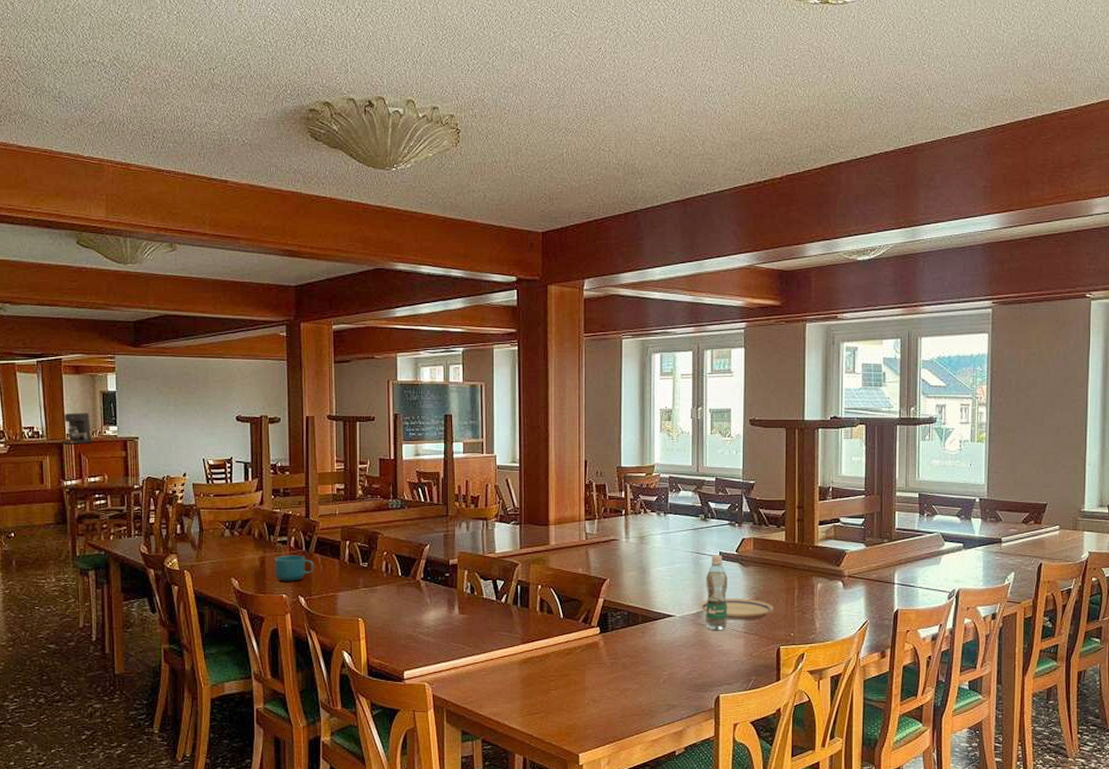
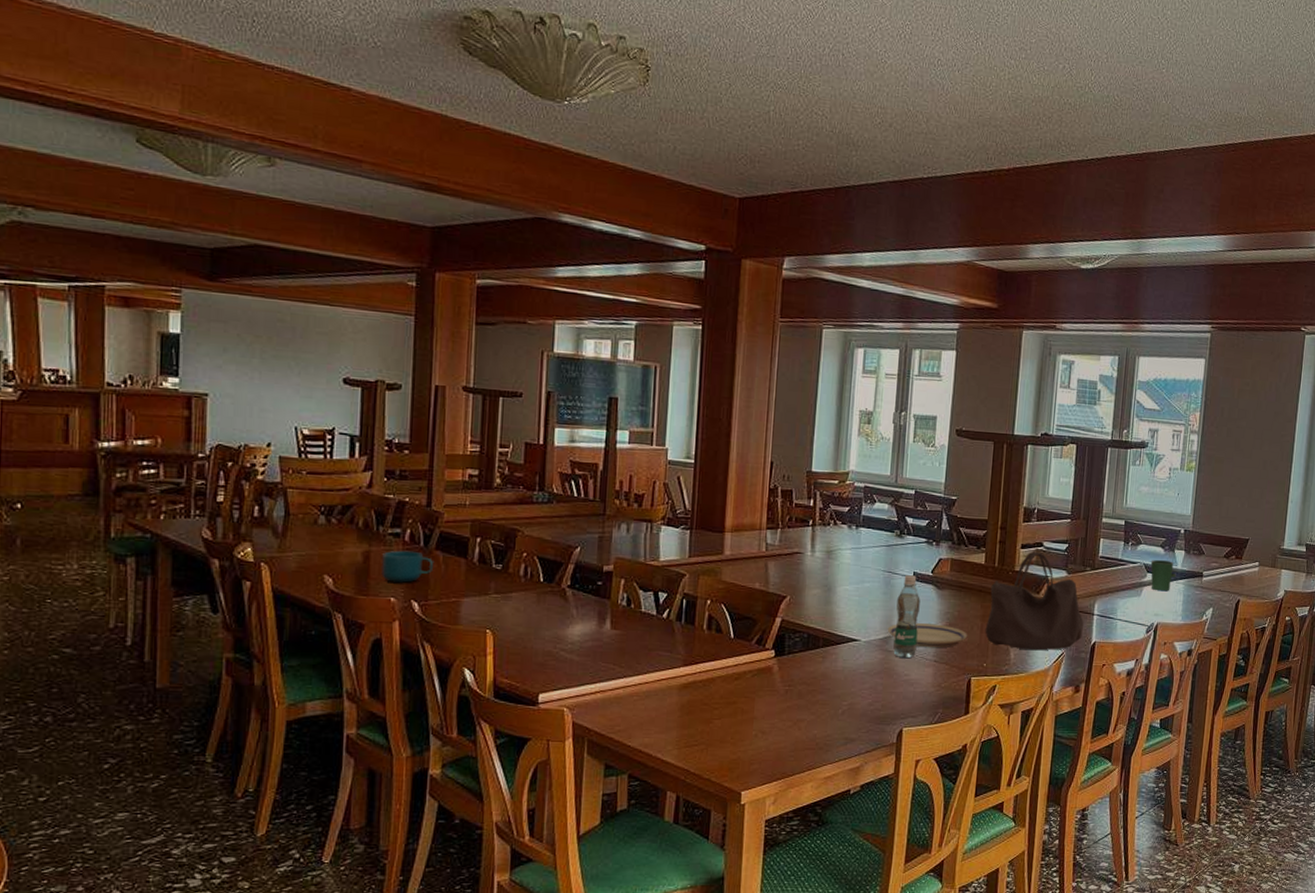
coffee maker: present [63,412,92,444] -> none [101,355,142,397]
handbag: none [790,527,885,620] -> present [985,551,1084,651]
cup: none [947,528,974,559] -> present [1150,559,1176,592]

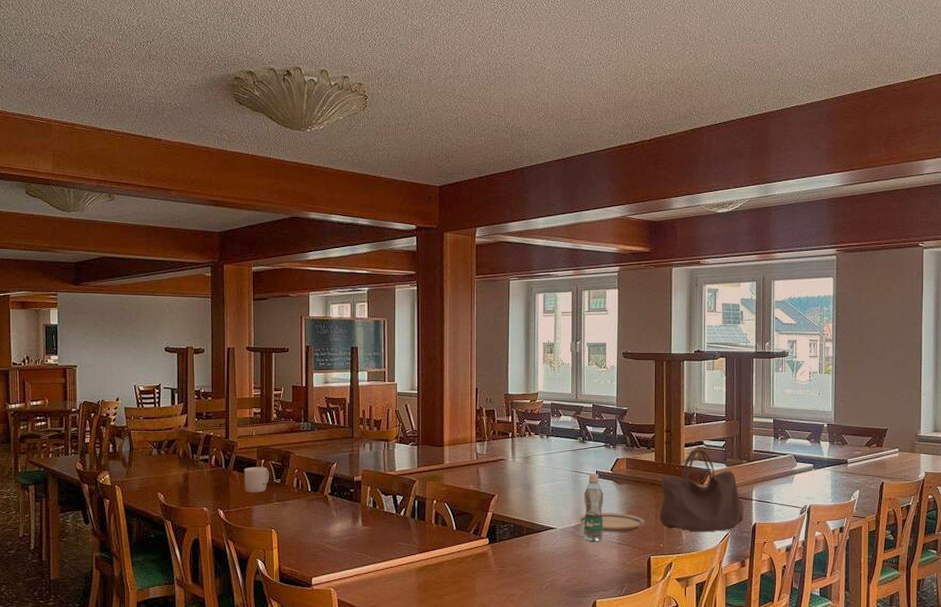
cup: present [380,550,435,584] -> none [196,472,233,497]
mug: none [450,546,487,582] -> present [244,467,269,493]
cup: present [1150,559,1176,592] -> none [799,450,823,478]

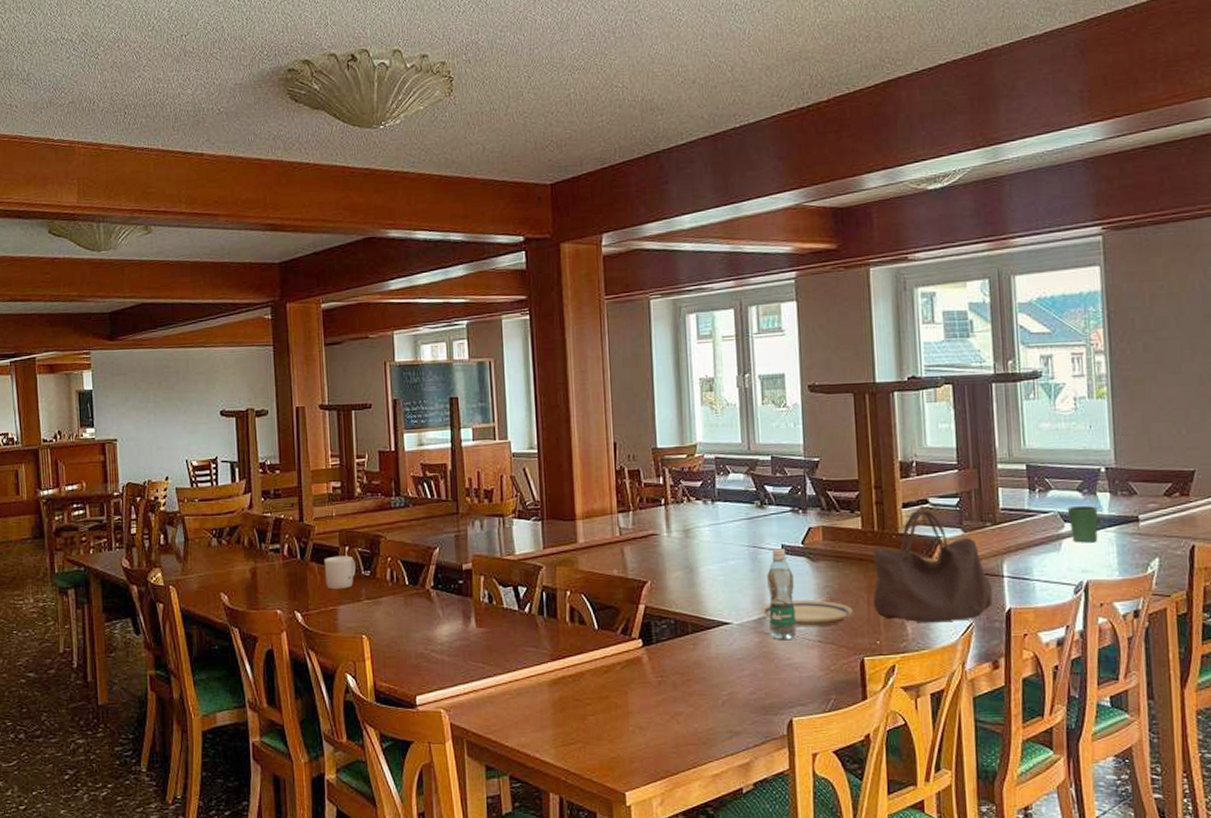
cup: none [799,450,823,478] -> present [1067,505,1103,543]

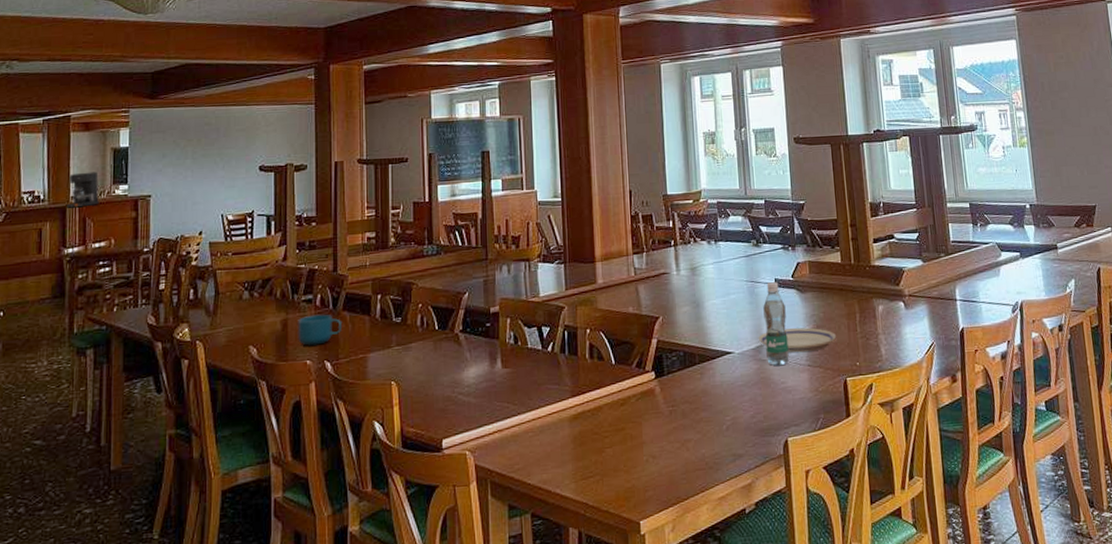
coffee maker: none [39,414,69,451] -> present [67,171,99,208]
cup: none [265,564,311,597] -> present [297,314,343,347]
mug: present [324,555,356,590] -> none [356,303,387,338]
handbag: present [872,509,993,623] -> none [851,244,949,344]
cup: present [1067,505,1103,543] -> none [1002,236,1031,269]

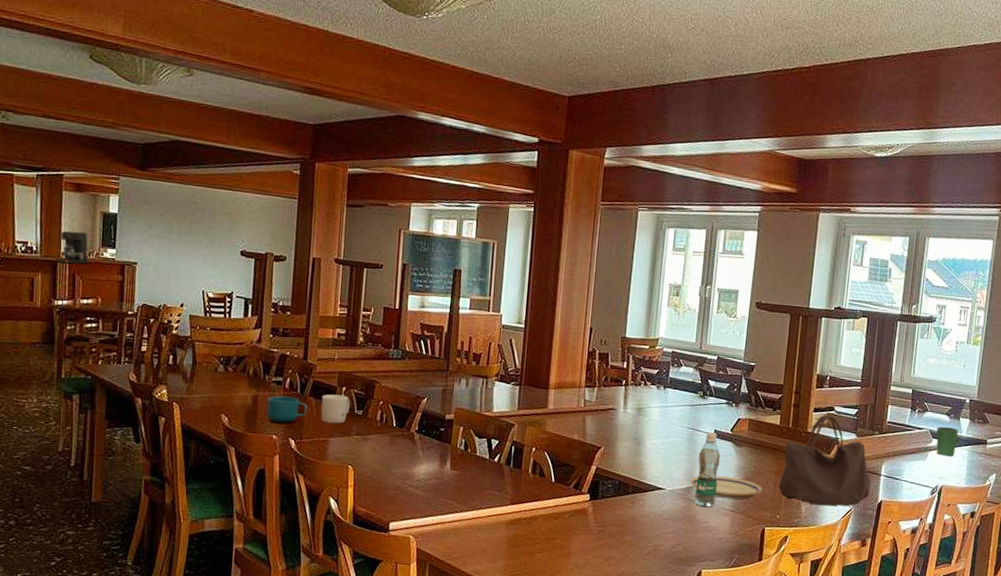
mug: none [356,303,387,338] -> present [321,394,350,424]
handbag: none [851,244,949,344] -> present [778,415,871,506]
cup: none [1002,236,1031,269] -> present [936,426,961,457]

